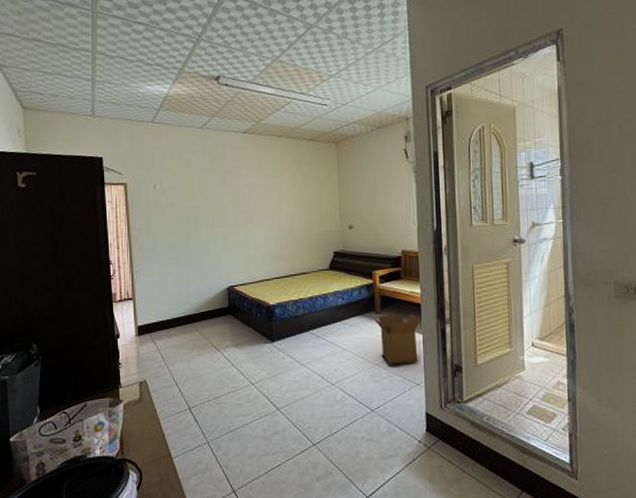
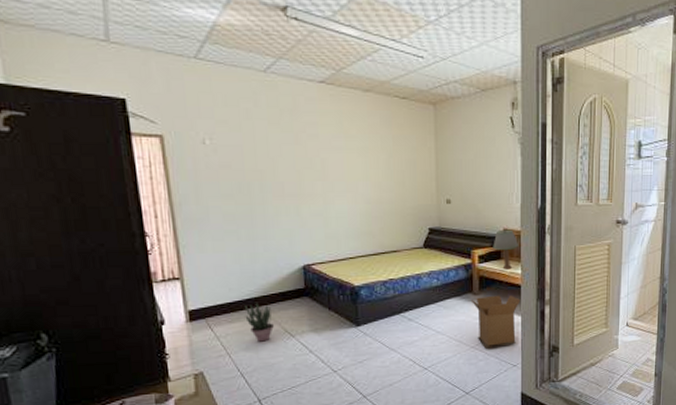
potted plant: none [180,320,203,355] -> present [244,303,274,342]
table lamp: none [392,251,418,289] -> present [493,229,520,270]

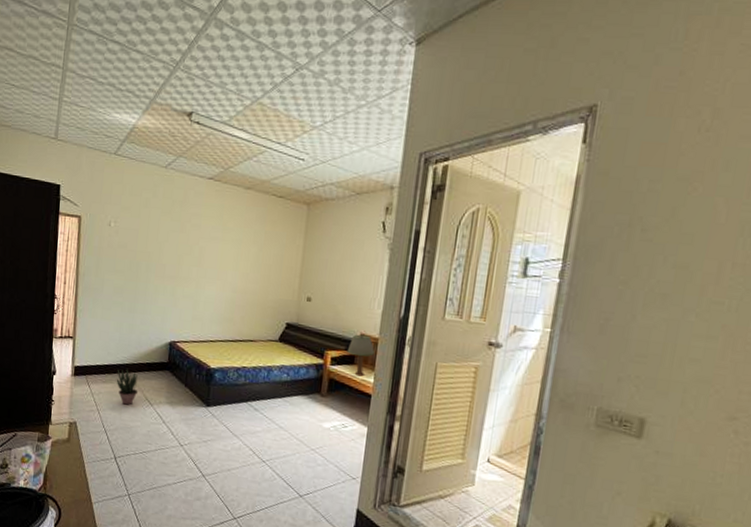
cardboard box: present [472,295,521,349] -> none [318,399,370,456]

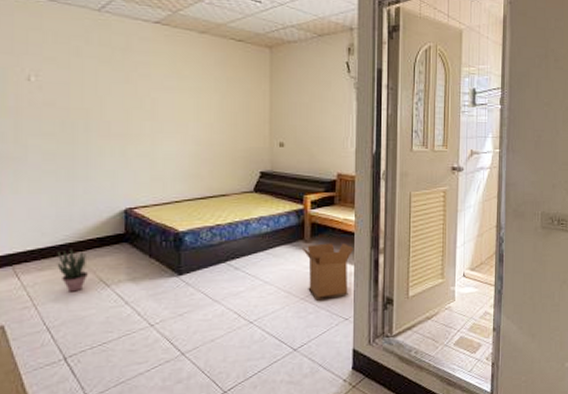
cardboard box: none [318,399,370,456] -> present [303,243,354,301]
table lamp: present [347,334,376,377] -> none [326,174,354,216]

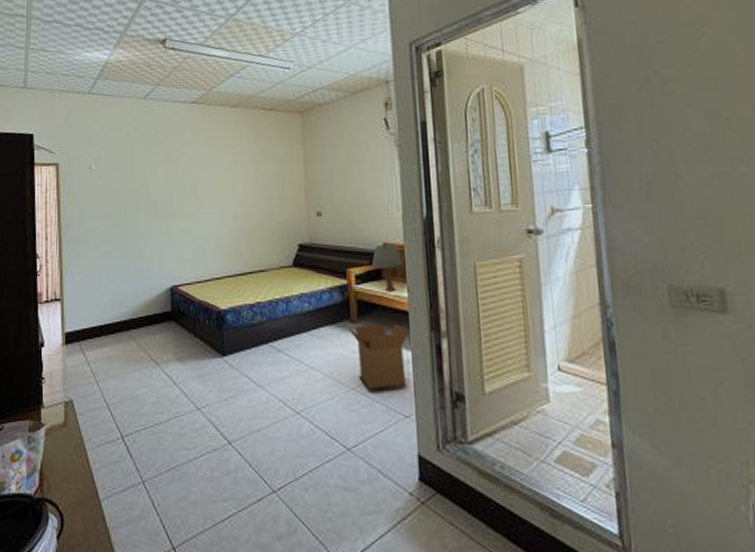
potted plant: present [57,249,88,292] -> none [114,326,140,370]
table lamp: none [326,174,354,216] -> present [371,244,404,292]

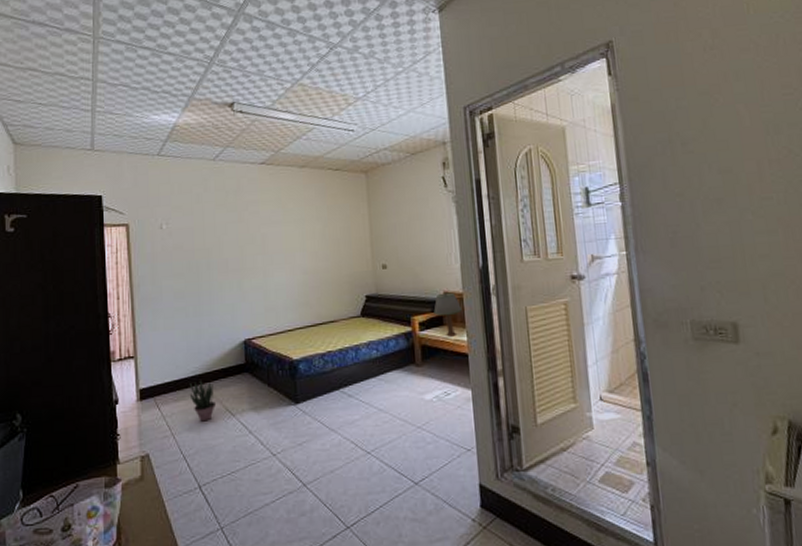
potted plant: none [114,326,140,370] -> present [189,380,215,422]
cardboard box: present [349,323,410,392] -> none [415,366,470,429]

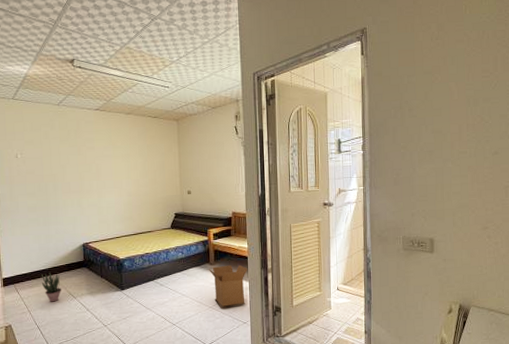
cardboard box: none [415,366,470,429] -> present [209,265,248,309]
table lamp: present [433,292,463,337] -> none [224,212,245,245]

